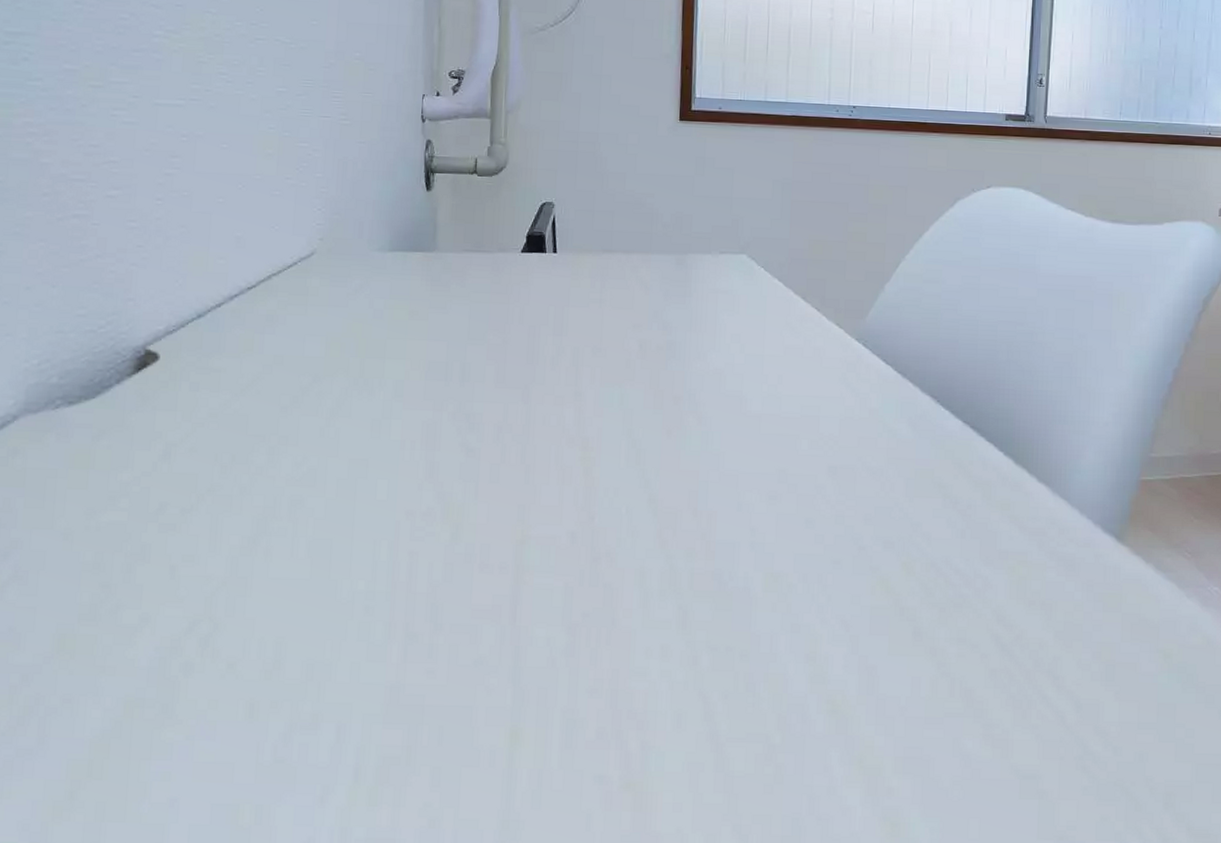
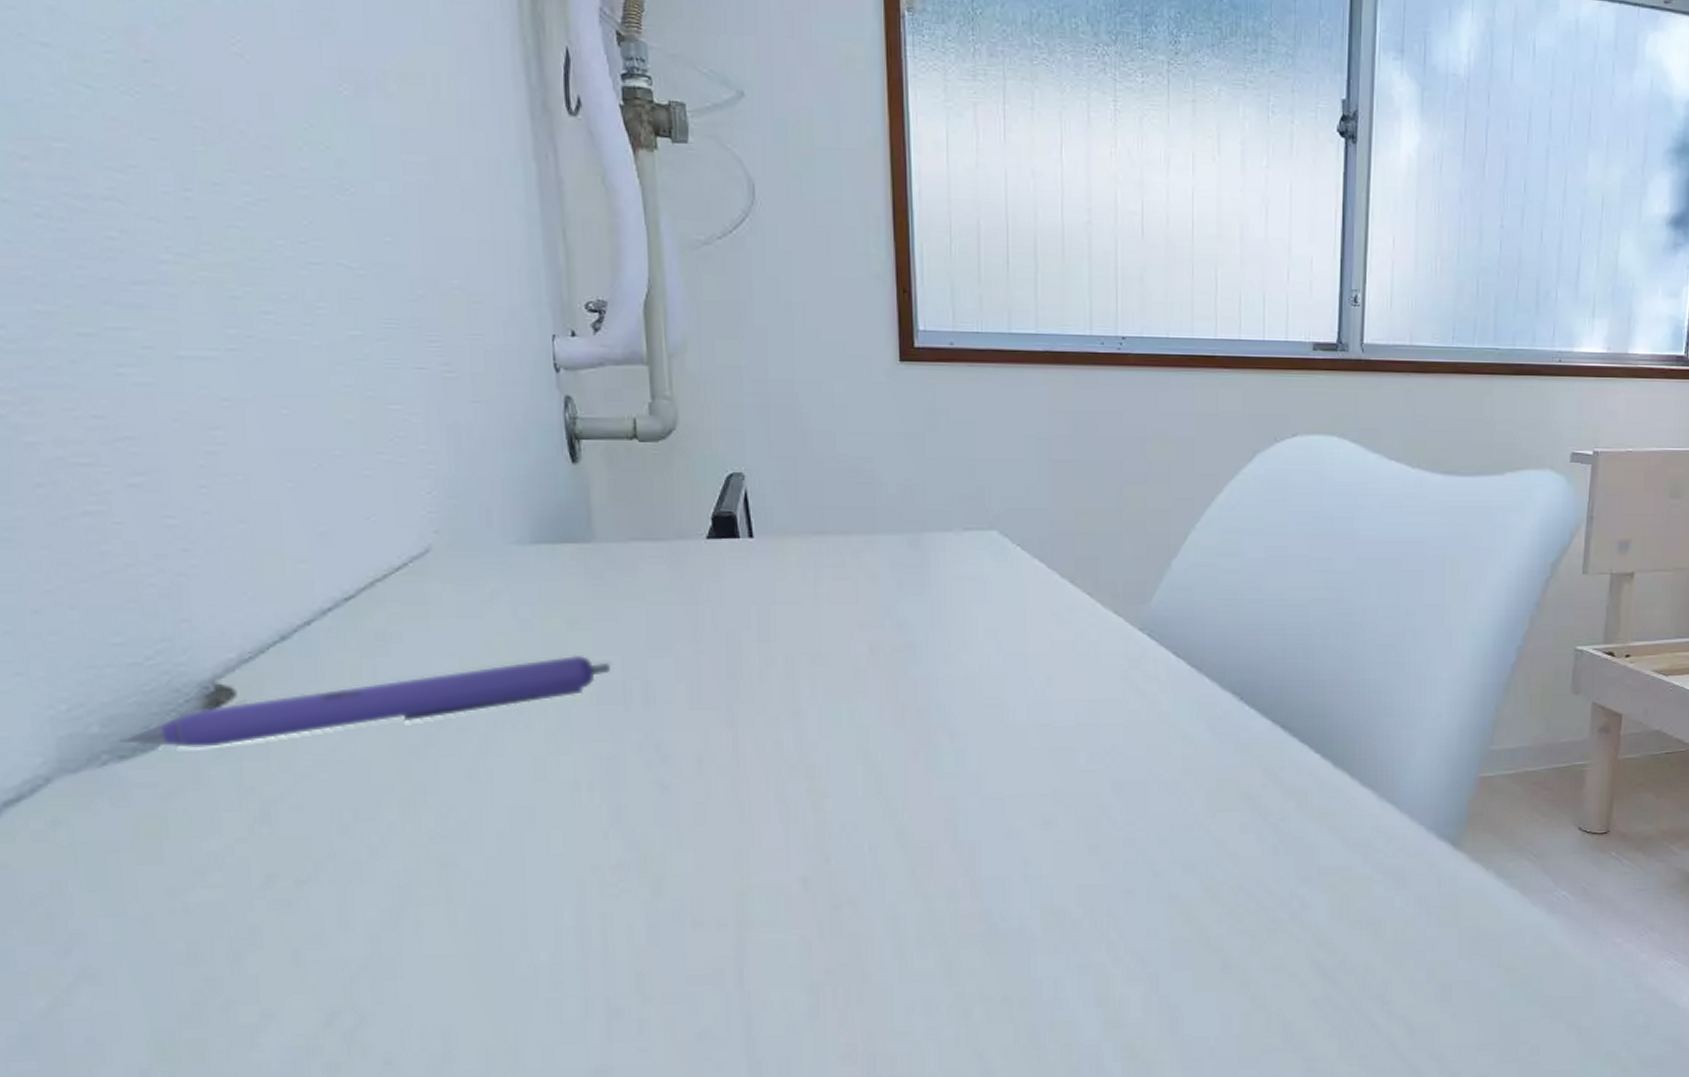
pen: none [69,339,438,399] -> present [118,654,610,748]

